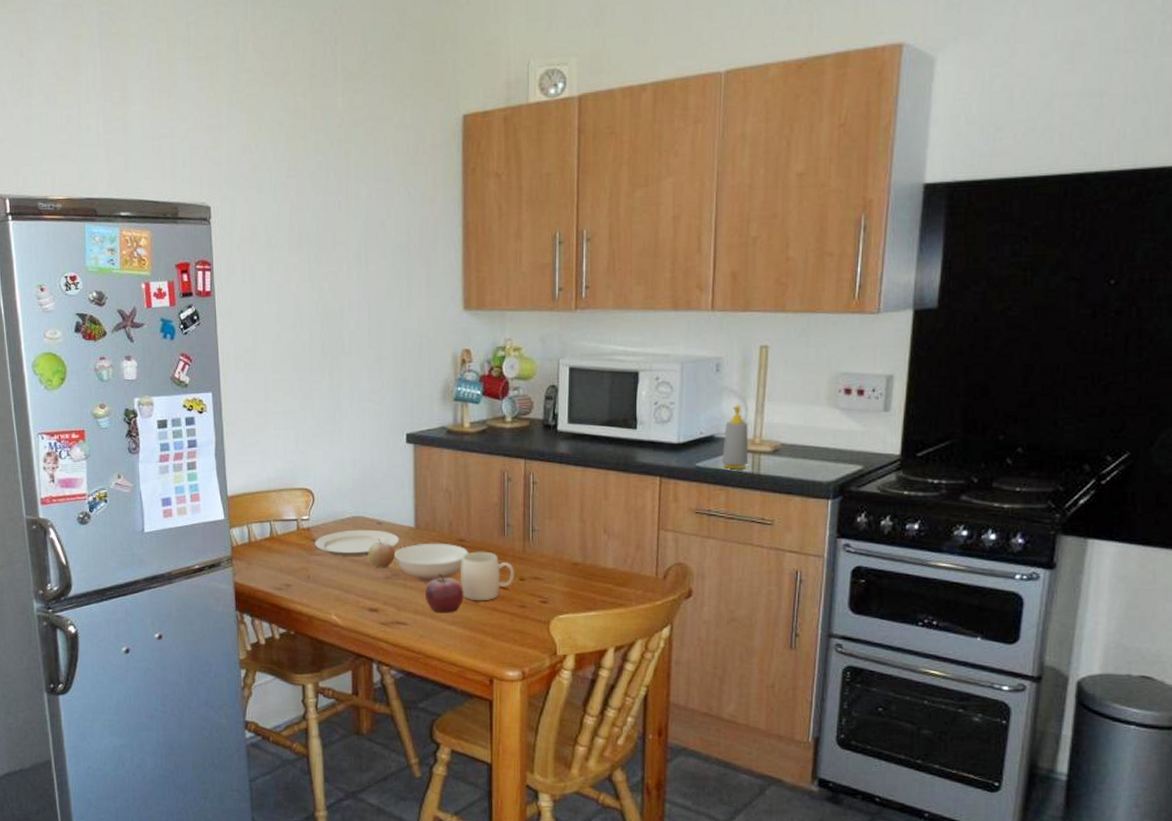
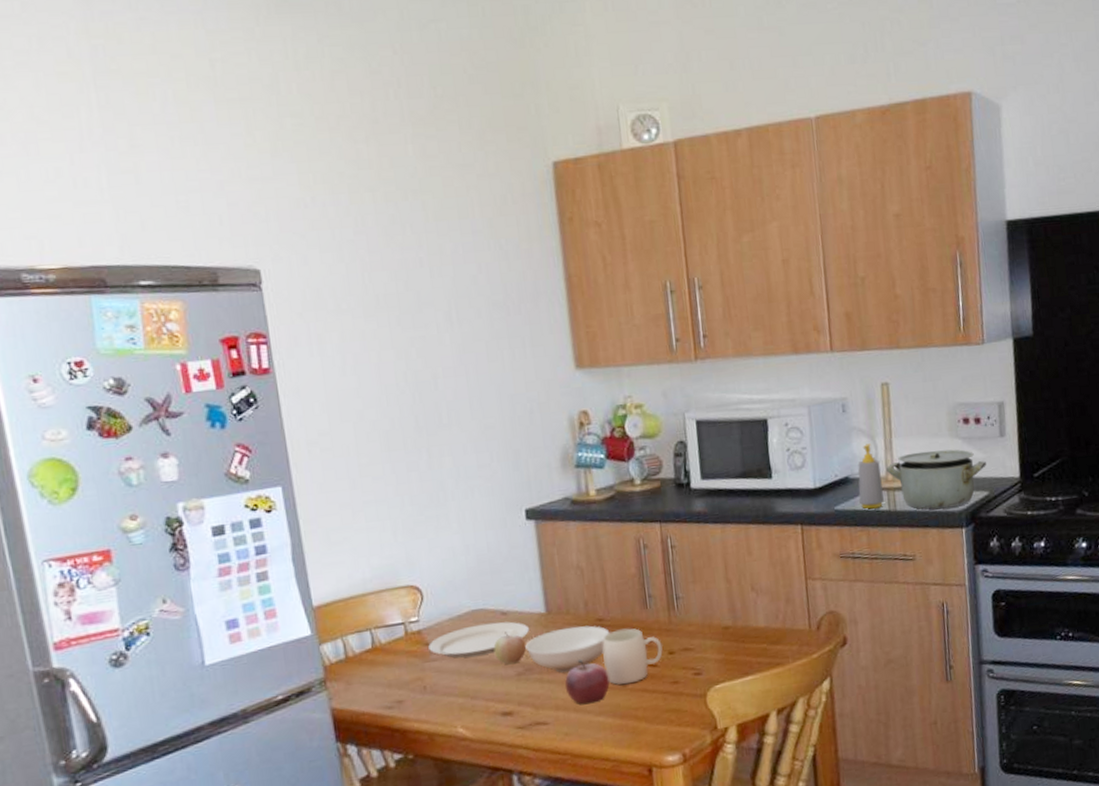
saucepan: none [755,418,864,478] -> present [886,449,986,510]

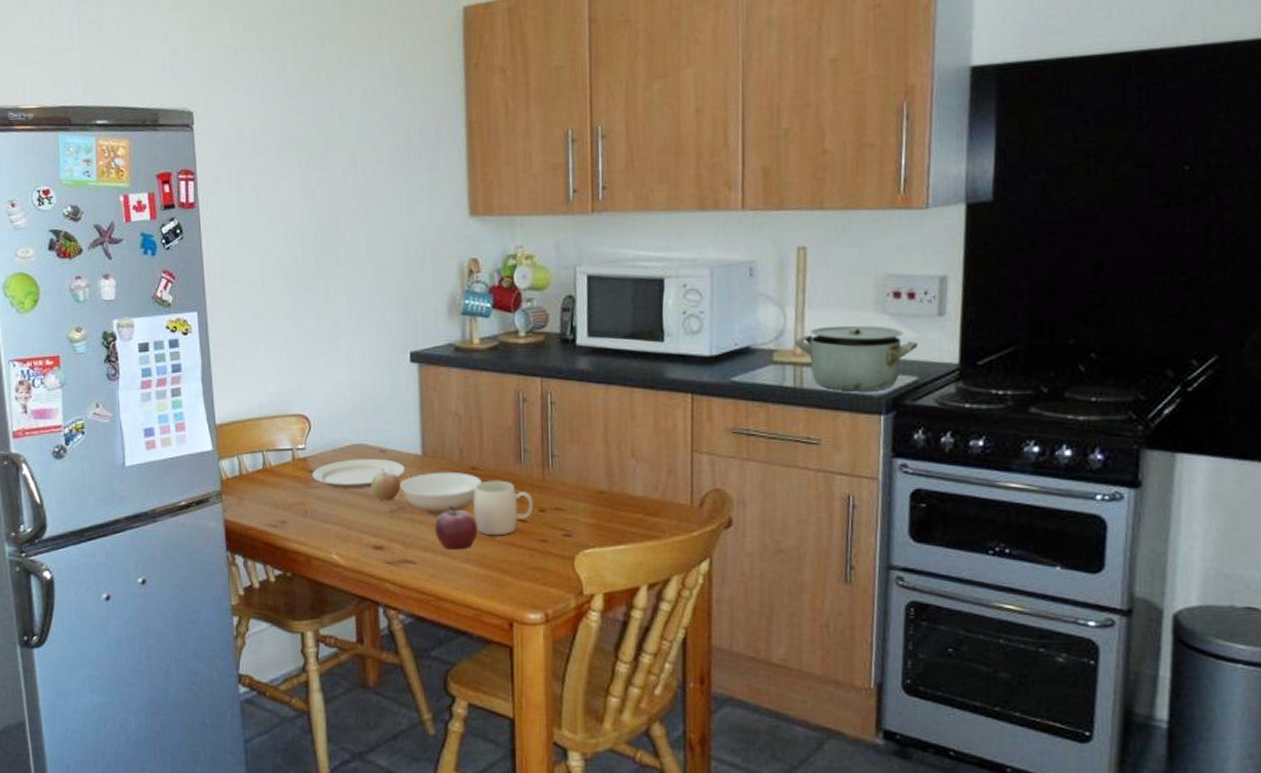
soap bottle: present [858,443,884,509] -> none [760,312,789,384]

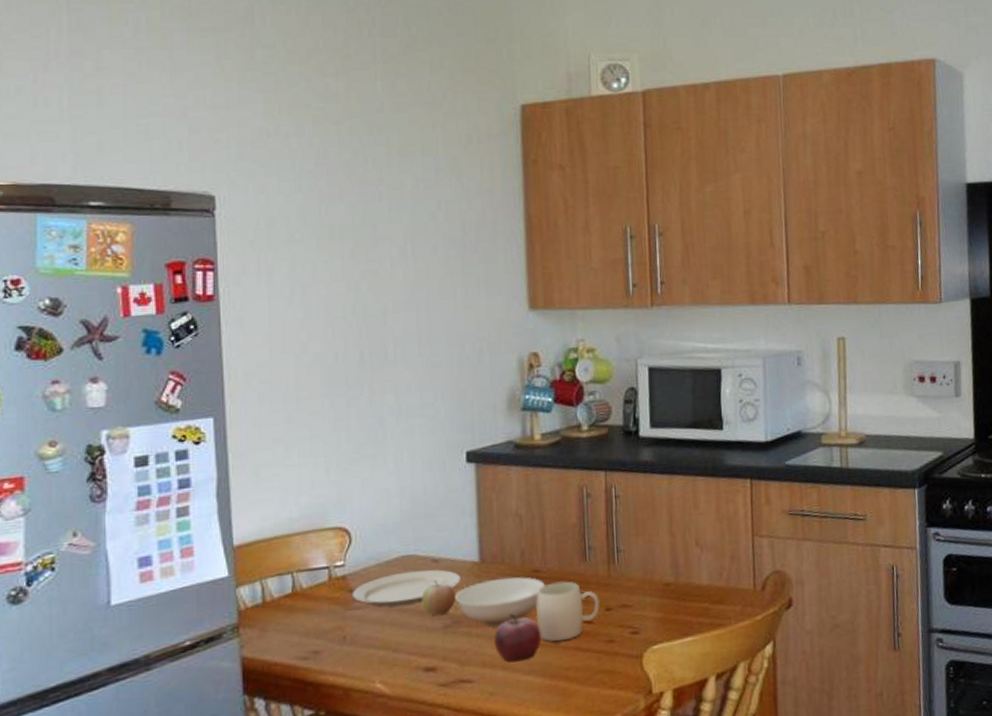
saucepan: present [795,325,918,391] -> none [840,407,941,468]

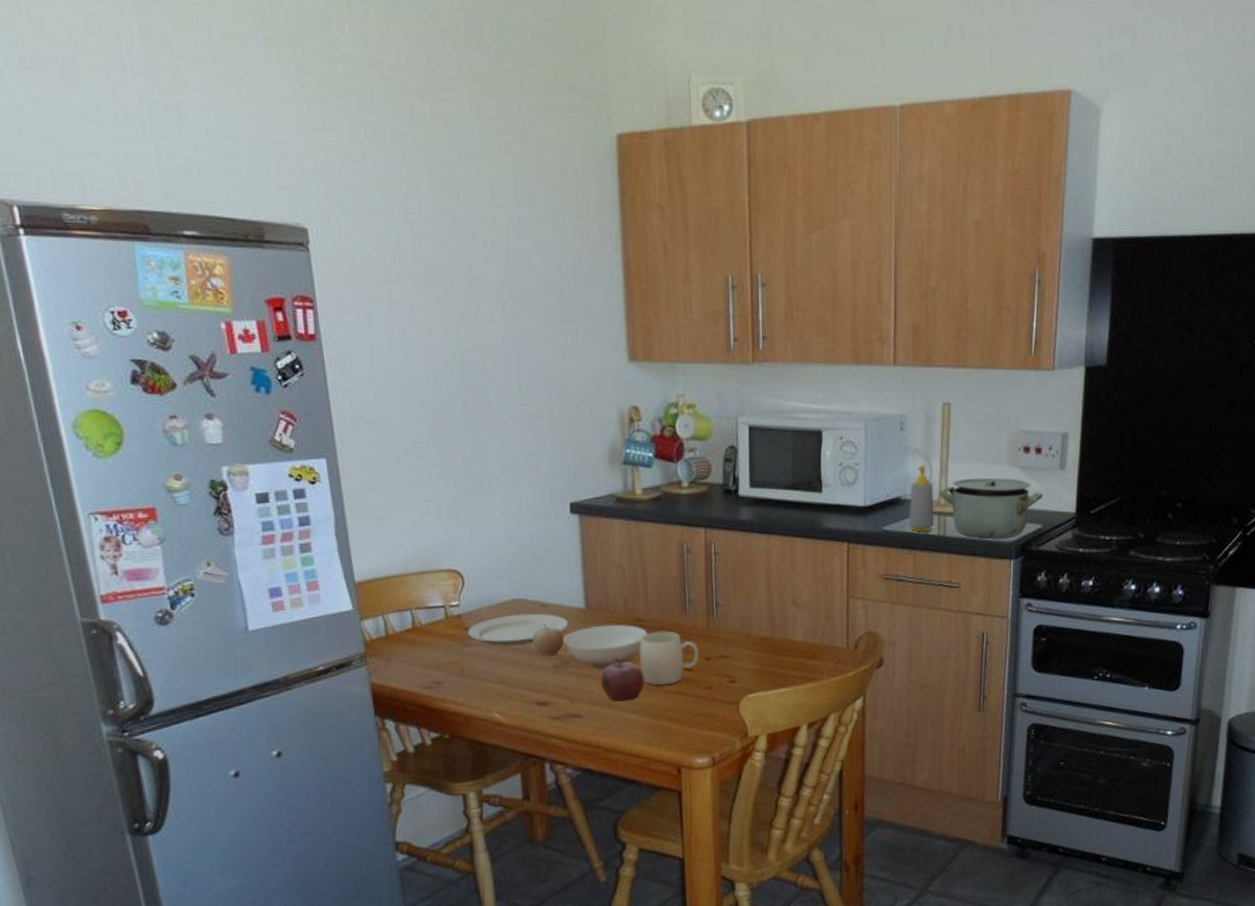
soap bottle: none [810,398,836,466] -> present [909,465,934,532]
saucepan: none [840,407,941,468] -> present [940,477,1043,539]

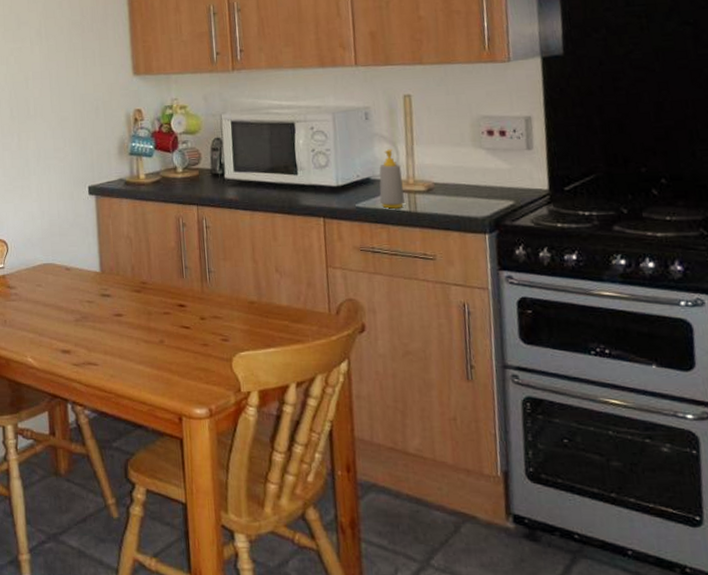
plate: present [468,613,568,645] -> none [10,275,87,301]
fruit: present [532,624,565,656] -> none [58,284,84,311]
bowl: present [563,624,648,668] -> none [83,286,152,323]
fruit: present [600,656,646,702] -> none [112,314,150,353]
mug: present [639,631,700,686] -> none [144,293,196,341]
saucepan: present [940,477,1043,539] -> none [407,159,512,214]

